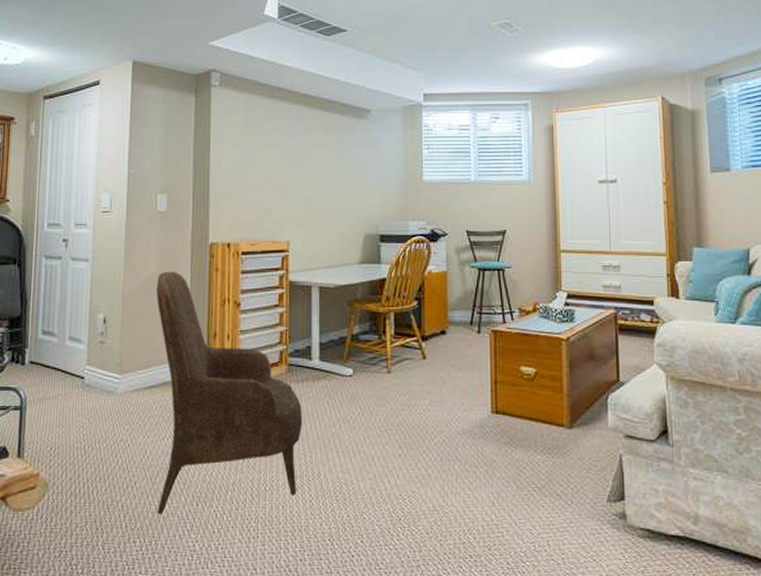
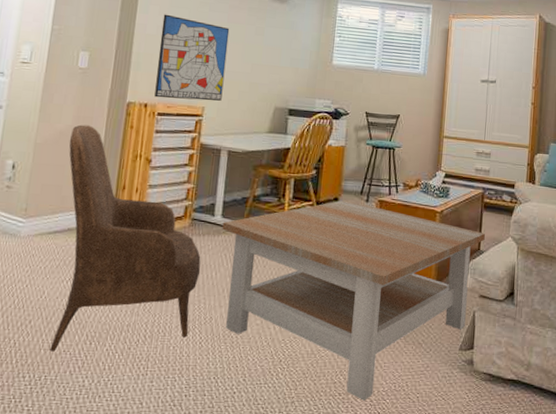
wall art: none [236,145,308,236] -> present [154,14,230,101]
coffee table: none [321,333,624,563] -> present [222,200,485,401]

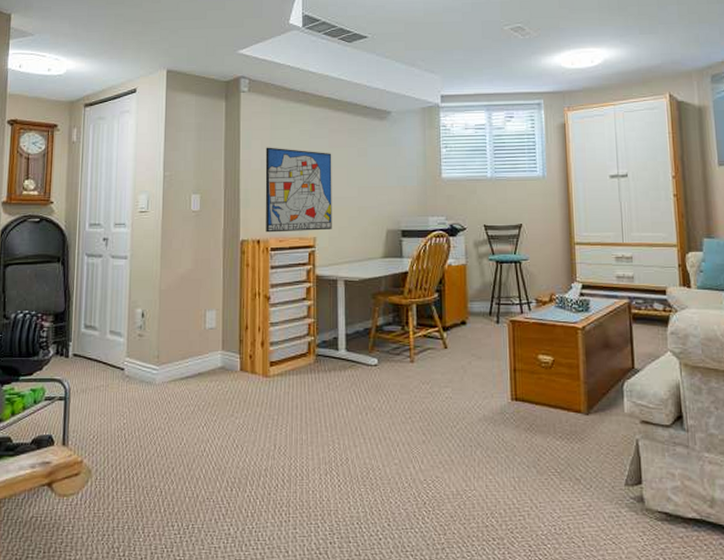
armchair: present [50,124,201,352] -> none [190,267,331,499]
coffee table: present [222,200,485,401] -> none [347,323,638,546]

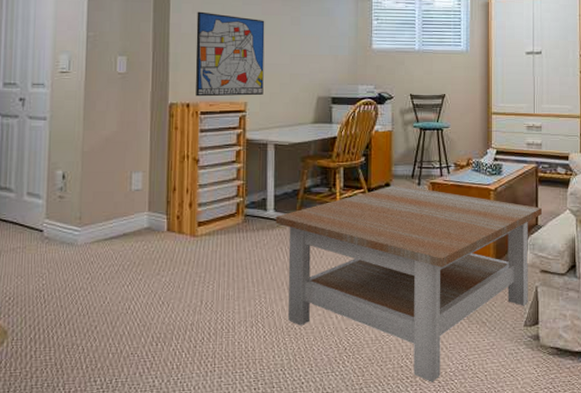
coffee table: none [347,323,638,546] -> present [275,185,542,382]

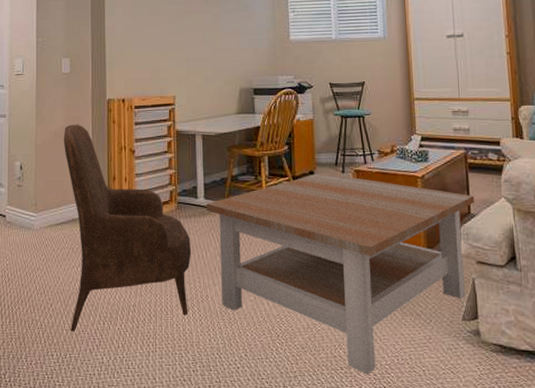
armchair: none [115,130,258,355] -> present [63,124,192,332]
wall art: present [195,11,265,97] -> none [128,14,190,92]

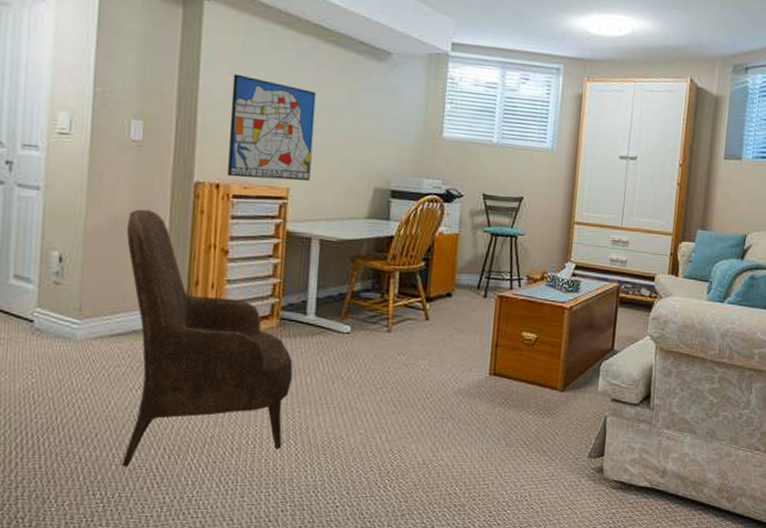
wall art: none [128,14,190,92] -> present [227,73,317,181]
coffee table: present [206,173,474,375] -> none [316,296,620,512]

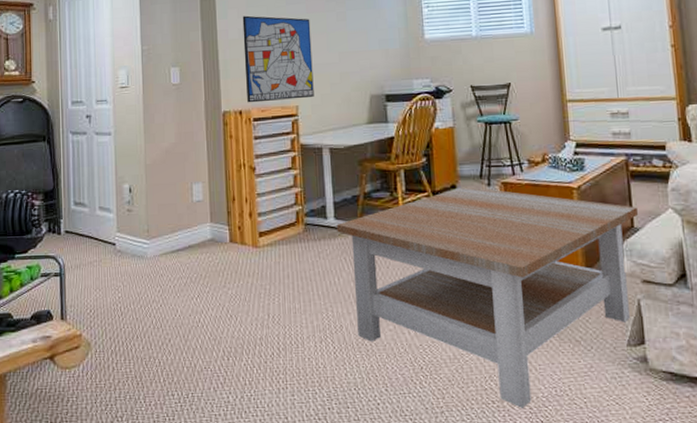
armchair: present [122,209,293,467] -> none [175,140,323,369]
coffee table: none [316,296,620,512] -> present [336,187,638,408]

